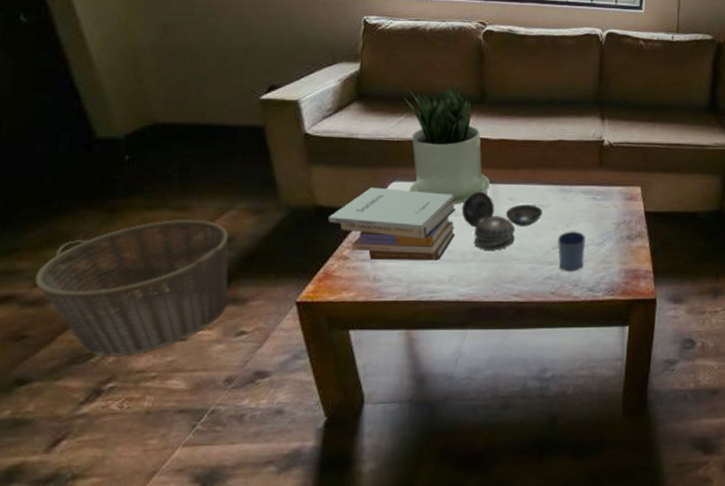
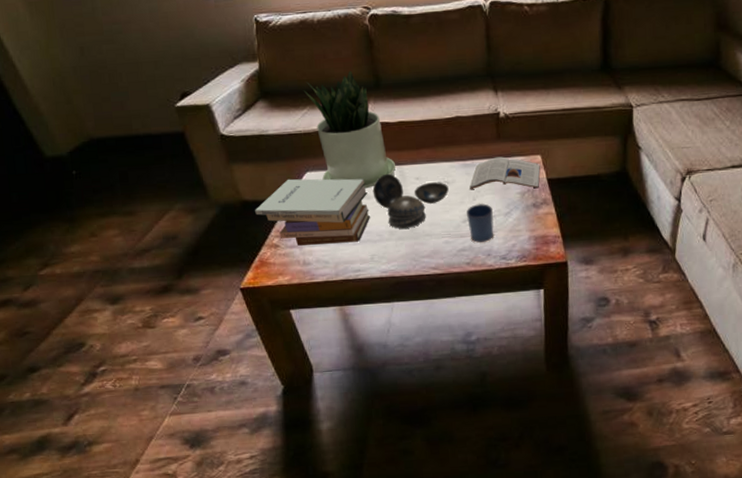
basket: present [34,219,229,357] -> none [23,222,182,345]
magazine: none [564,184,639,220] -> present [469,157,541,189]

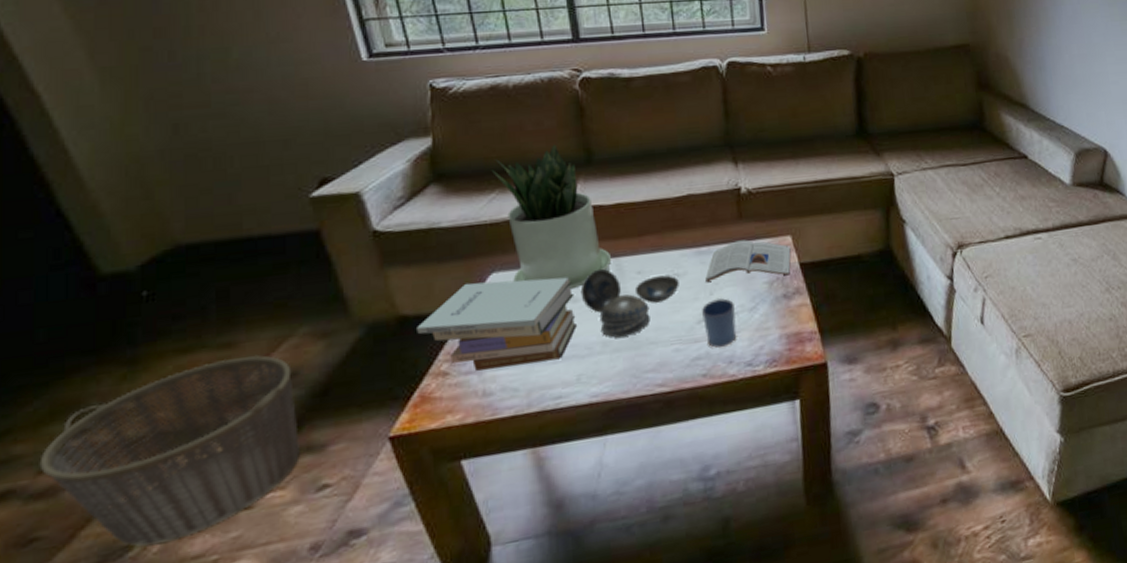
basket: none [23,222,182,345] -> present [39,355,300,547]

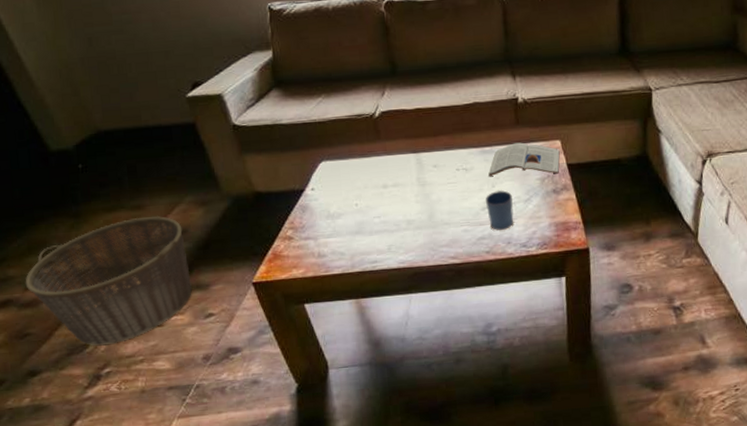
books: present [417,277,577,371] -> none [268,167,387,237]
planter: present [491,144,612,290] -> none [317,57,413,178]
decorative bowl: present [580,268,679,338] -> none [389,161,467,218]

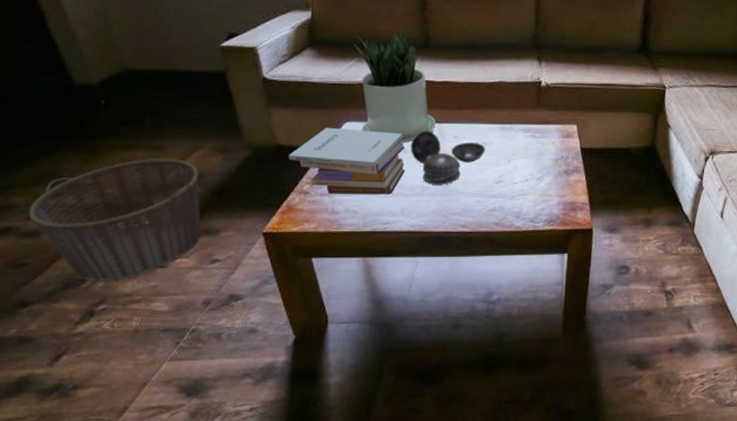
books: none [268,167,387,237] -> present [289,127,405,195]
planter: none [317,57,413,178] -> present [352,28,436,143]
decorative bowl: none [389,161,467,218] -> present [410,130,485,185]
mug: present [486,190,514,230] -> none [500,166,527,204]
magazine: present [488,142,560,176] -> none [506,123,575,156]

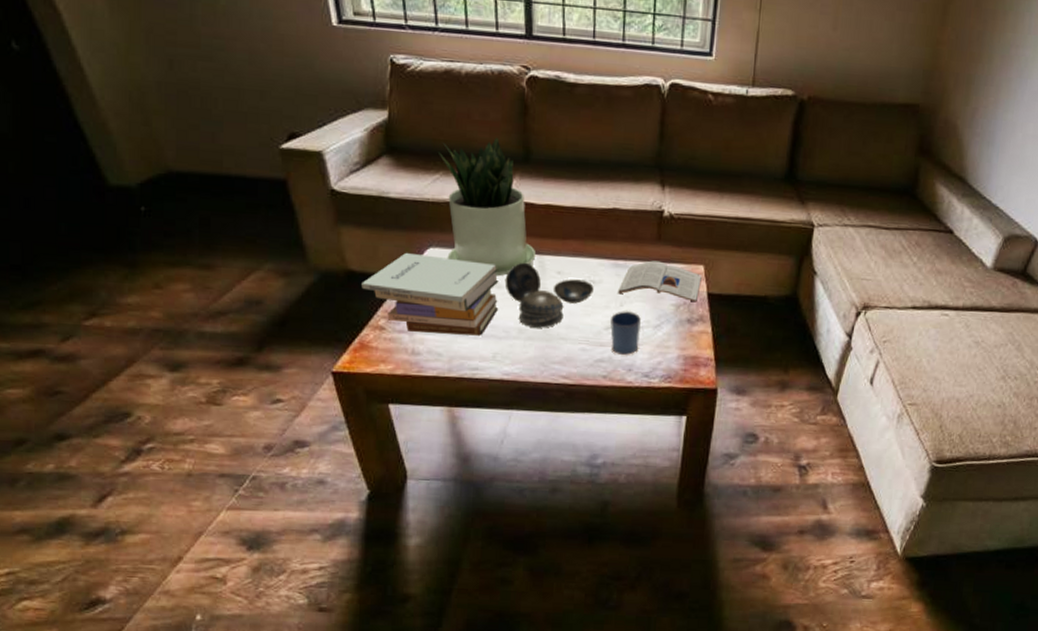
basket: present [28,158,201,282] -> none [62,278,260,418]
mug: none [500,166,527,204] -> present [610,310,641,355]
magazine: none [506,123,575,156] -> present [618,260,702,303]

